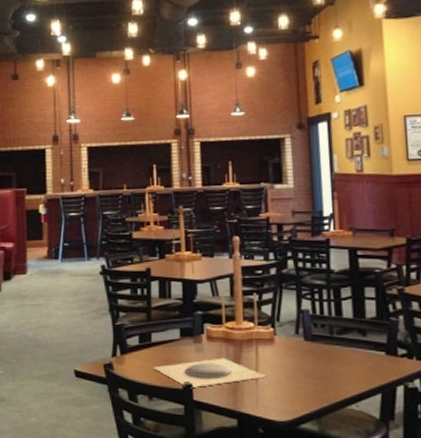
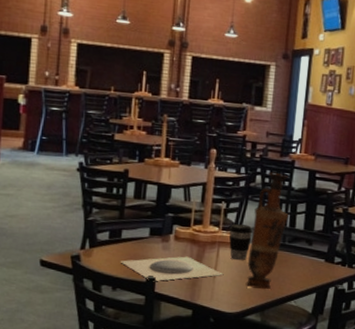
coffee cup: none [266,318,293,358] -> present [229,224,253,260]
vase: none [291,256,332,393] -> present [245,173,289,290]

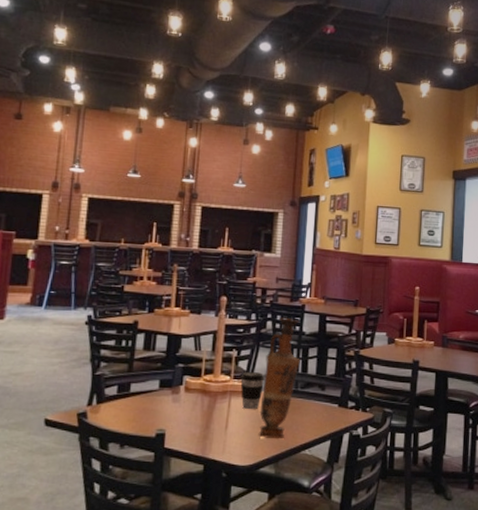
plate: present [121,256,223,281] -> none [129,408,235,436]

